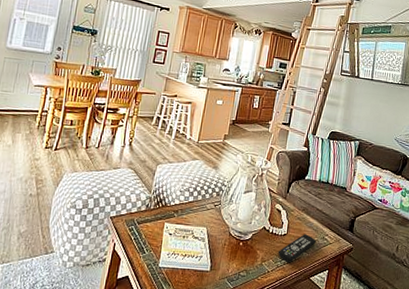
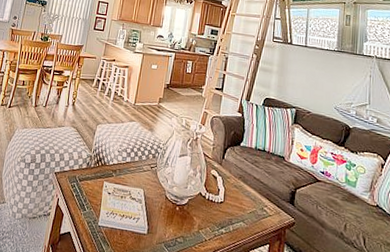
remote control: present [278,234,316,263] -> none [216,203,255,233]

